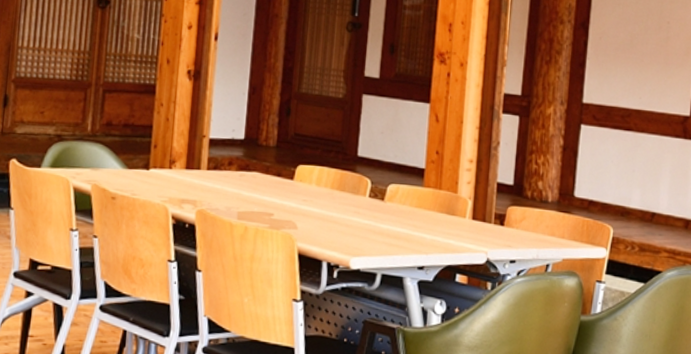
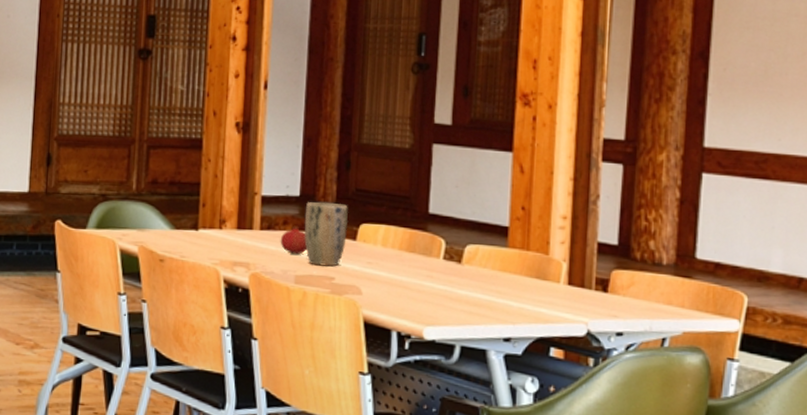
fruit: none [225,166,249,193] -> present [280,225,307,255]
plant pot: none [247,145,288,204] -> present [304,202,349,267]

